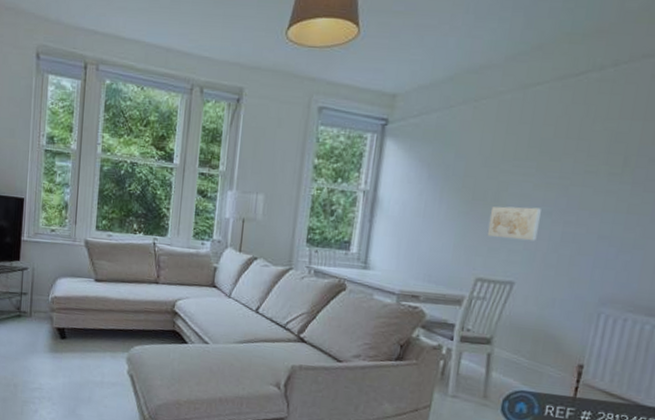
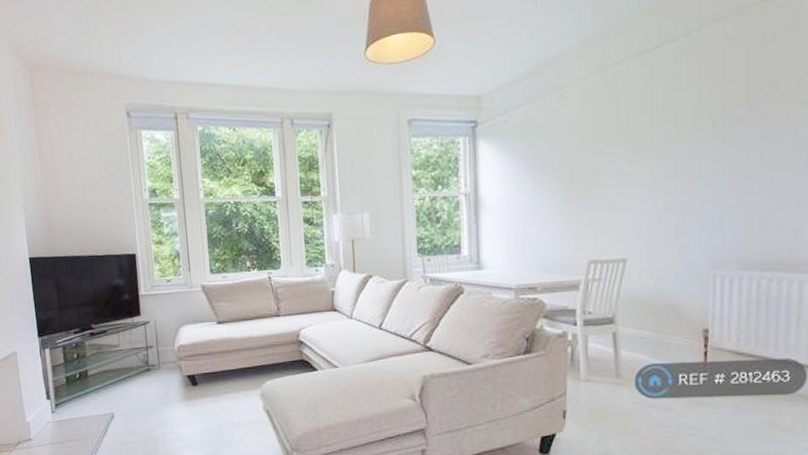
wall art: present [487,206,541,241] -> none [591,183,640,219]

